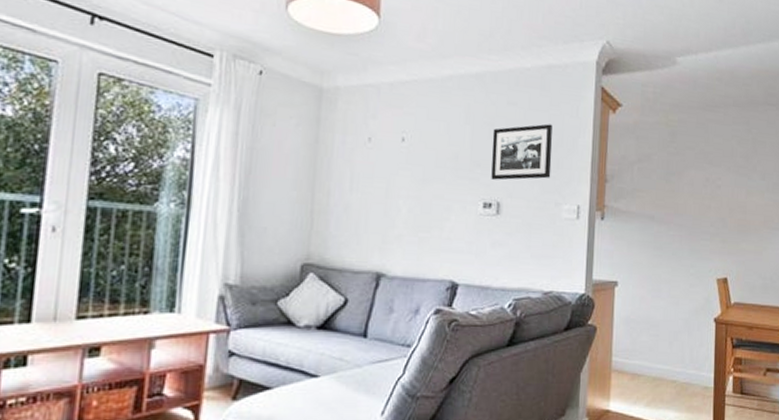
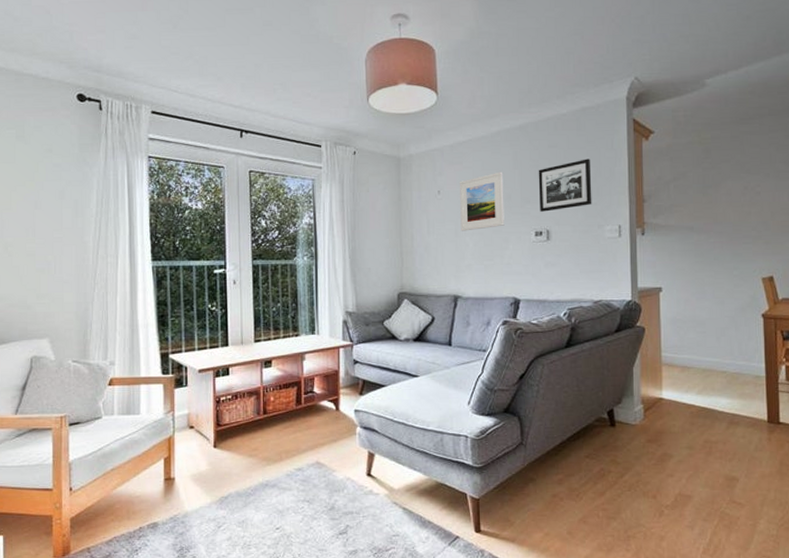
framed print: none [393,124,452,193] -> present [459,171,505,231]

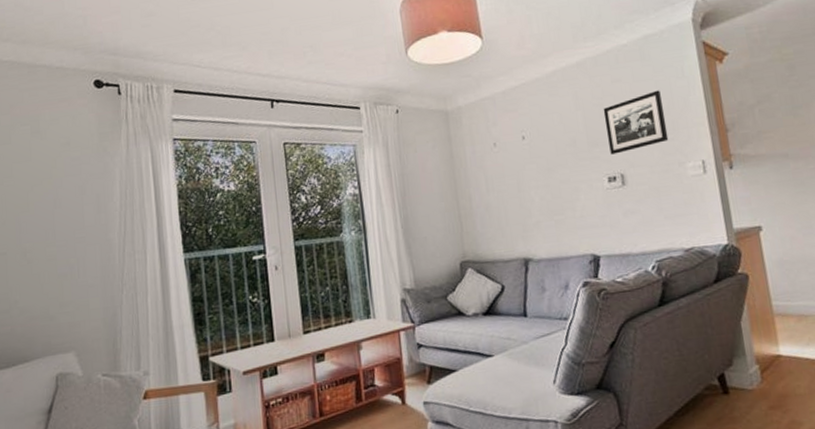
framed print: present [459,171,505,231] -> none [516,114,572,186]

